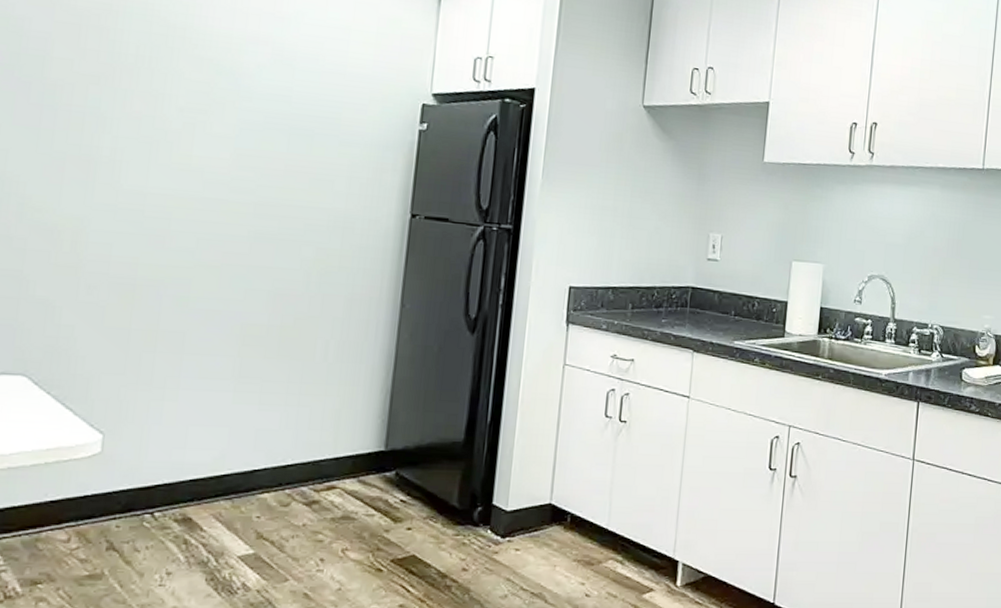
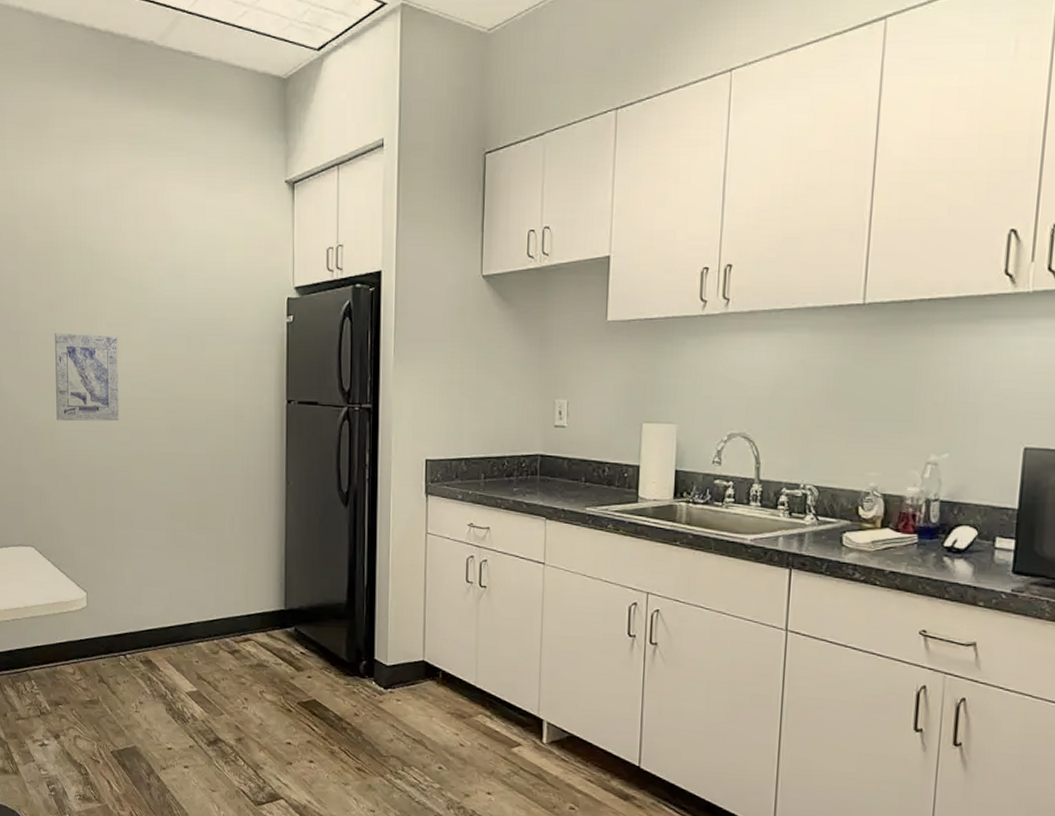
wall art: none [86,111,193,224] -> present [55,333,119,422]

